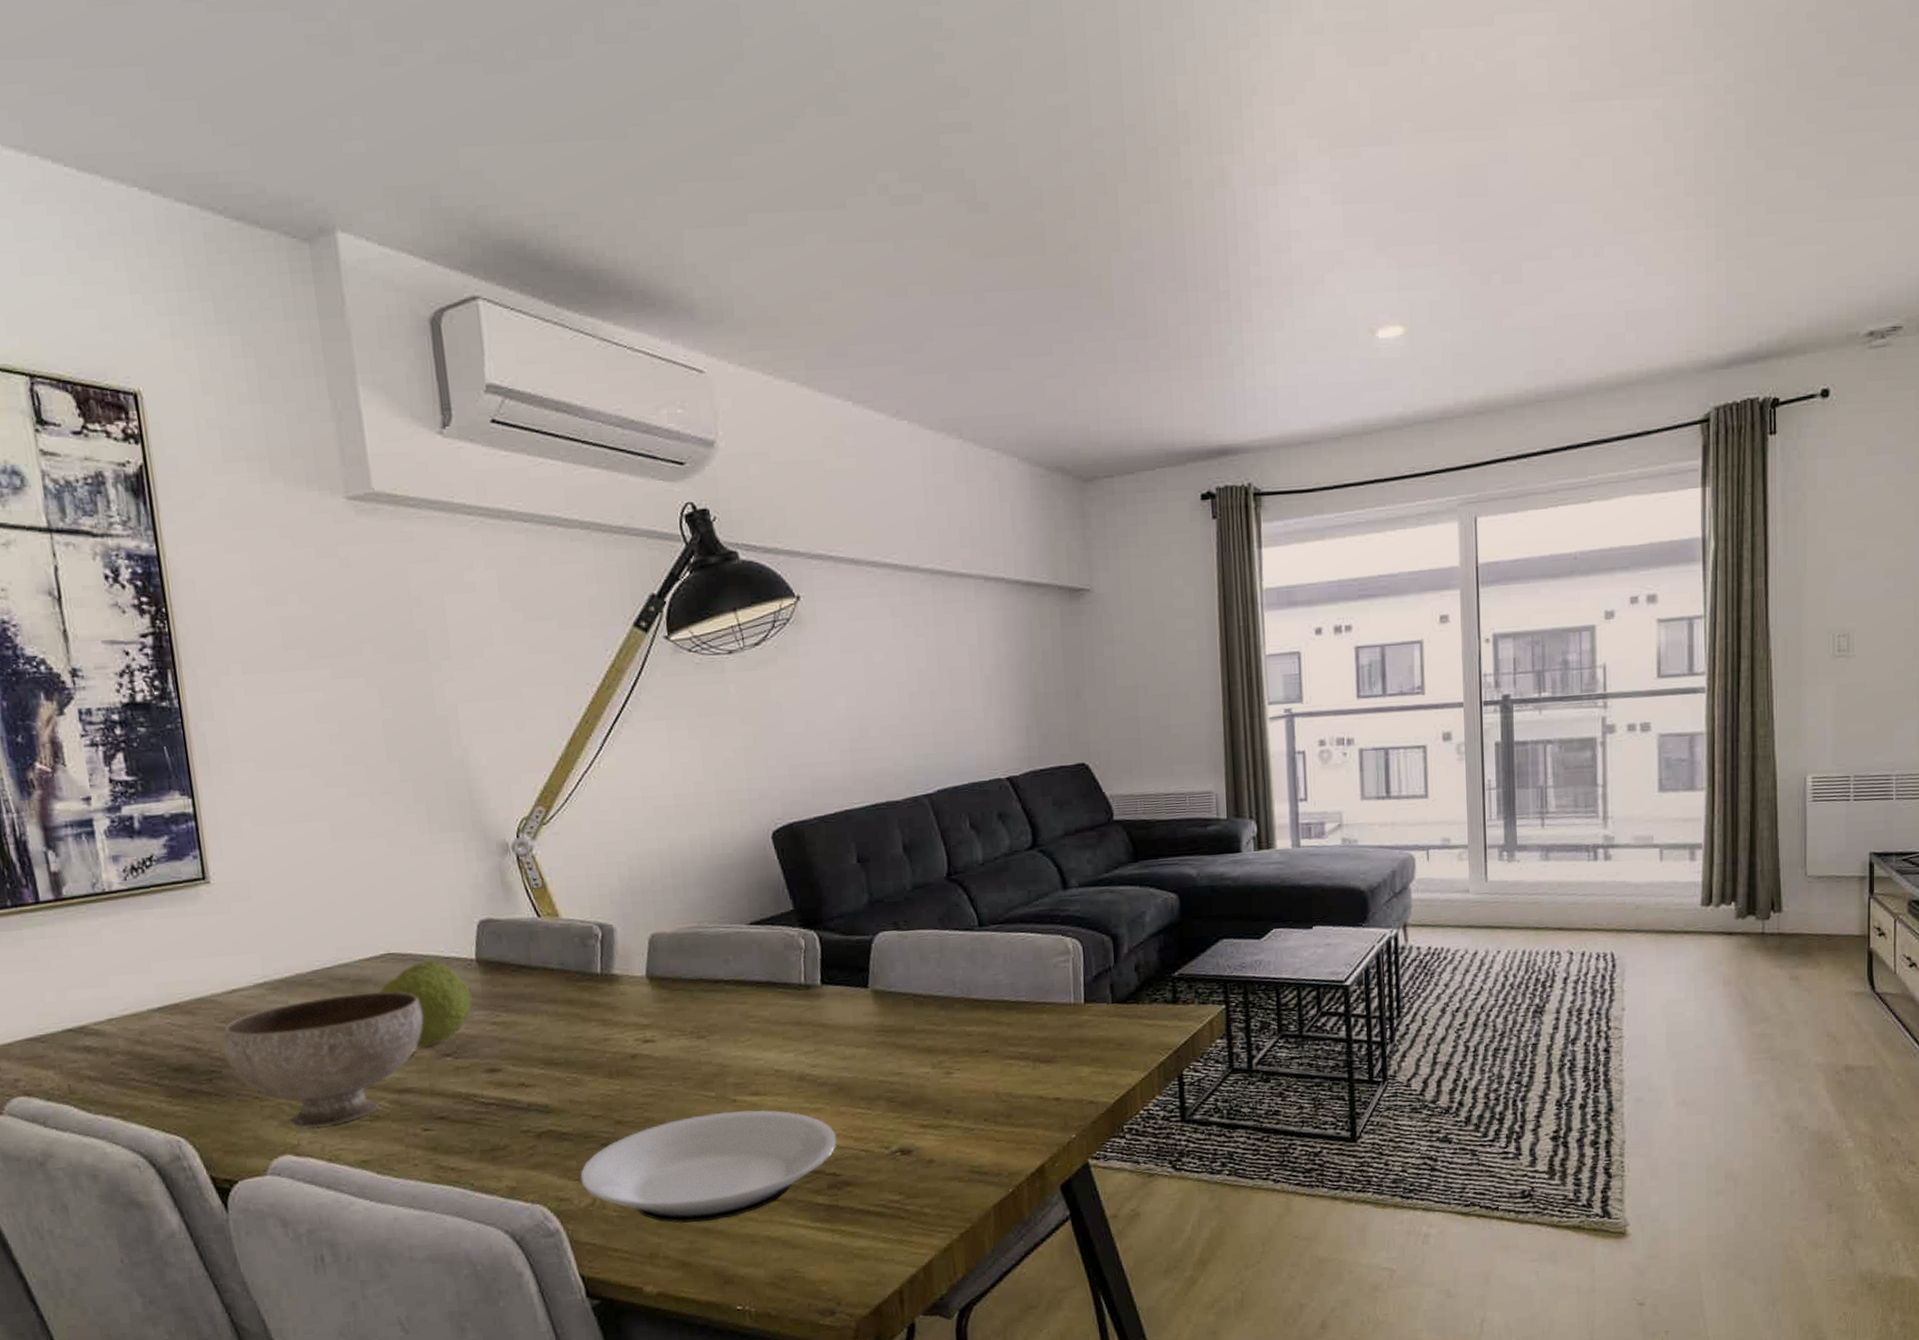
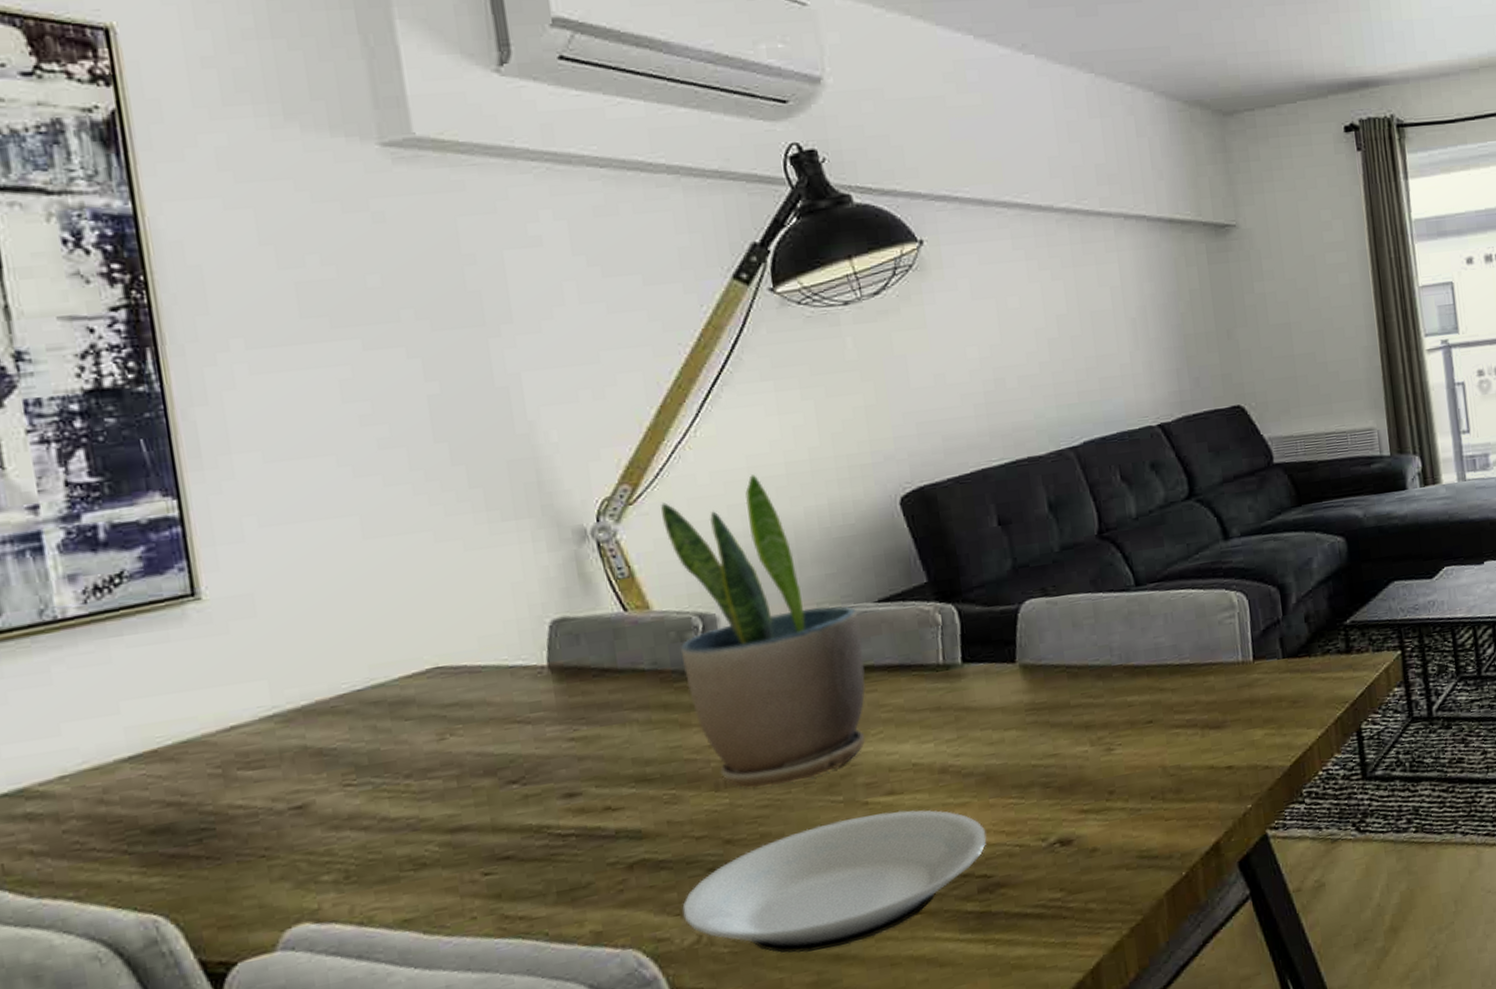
bowl: present [223,991,423,1129] -> none [217,712,482,888]
fruit: present [379,961,473,1048] -> none [425,672,545,776]
potted plant: none [569,804,738,1079] -> present [661,474,866,788]

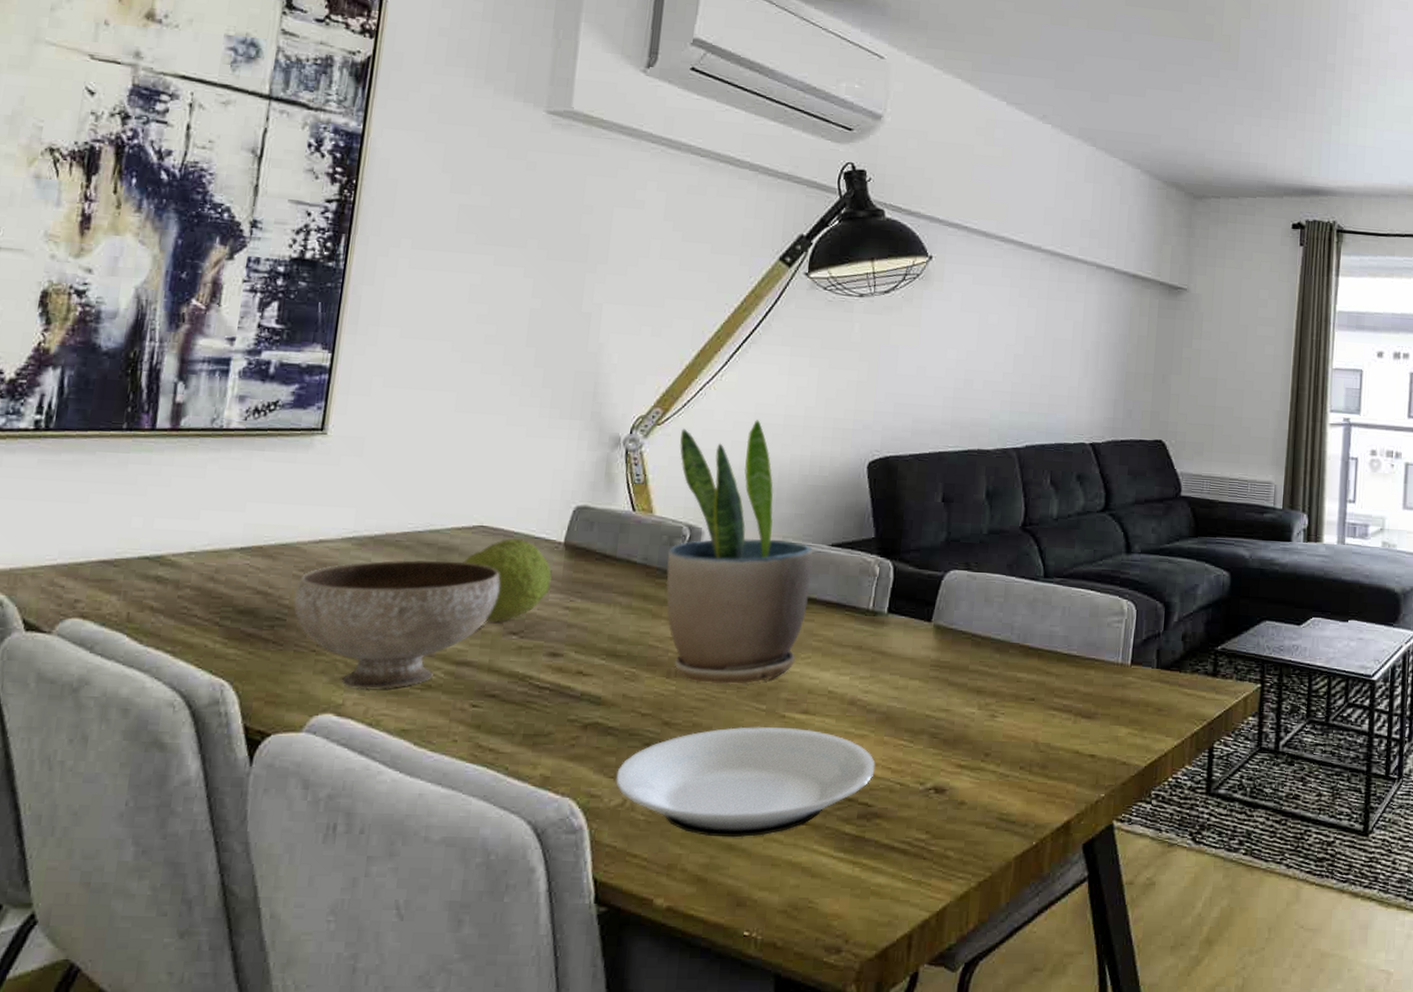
bowl: none [217,712,482,888] -> present [293,560,500,690]
fruit: none [425,672,545,776] -> present [463,537,552,623]

